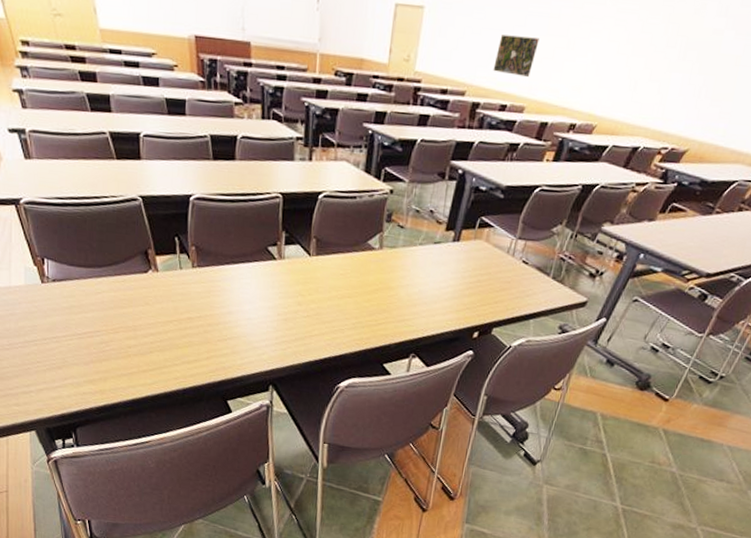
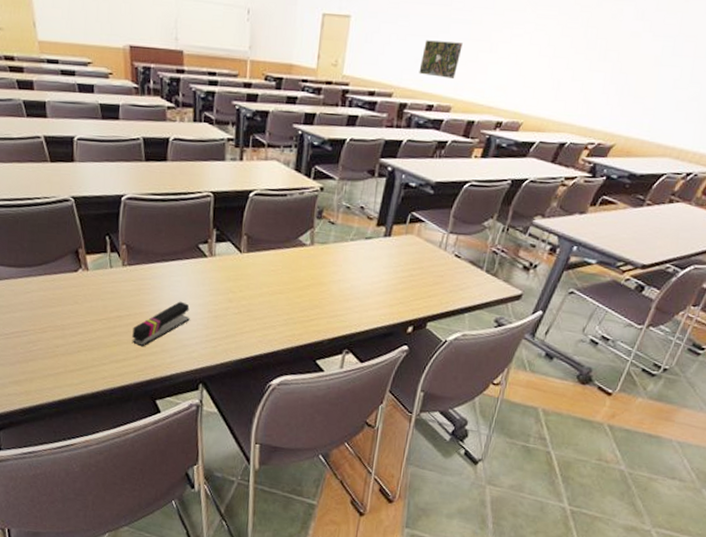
stapler: none [203,304,260,349] -> present [132,301,190,347]

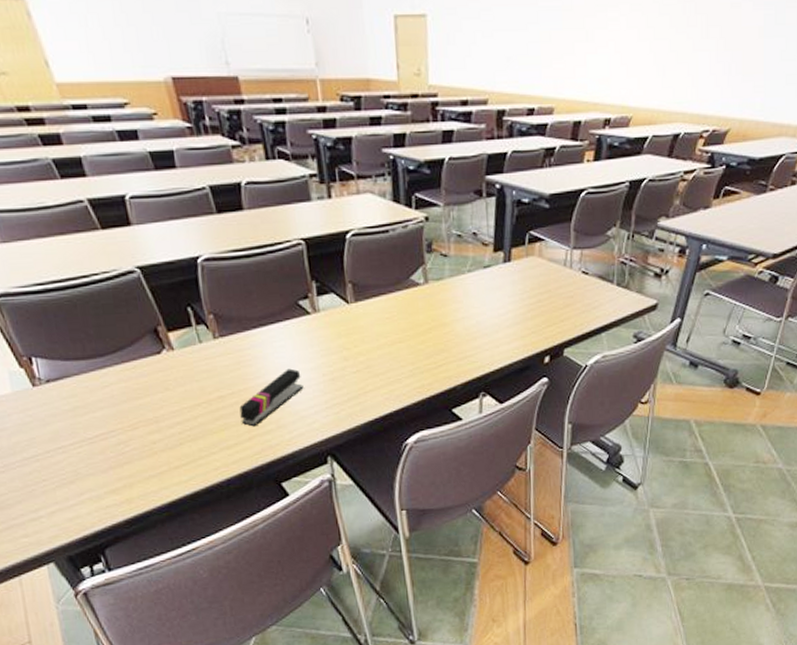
map: present [419,40,463,79] -> none [512,34,556,76]

